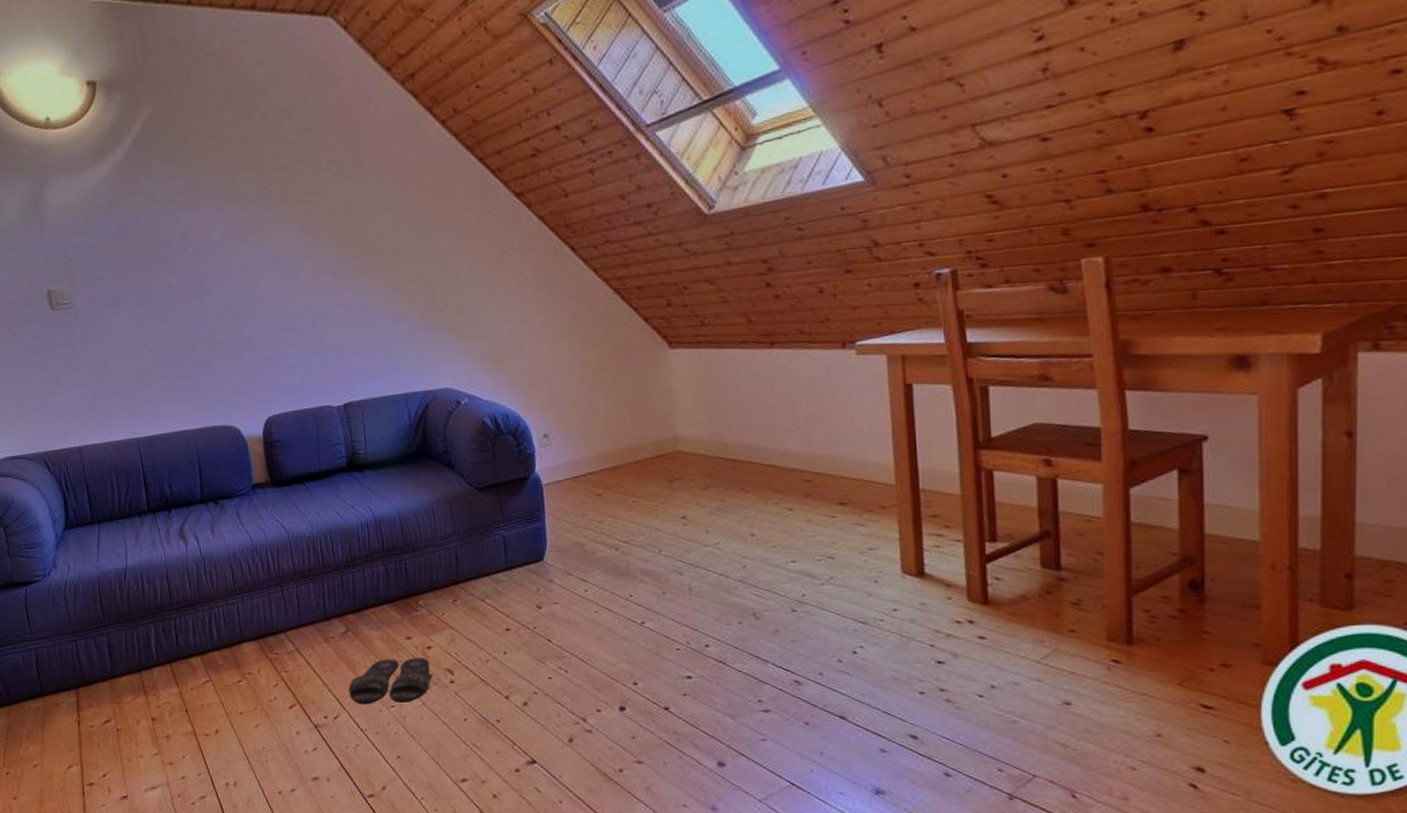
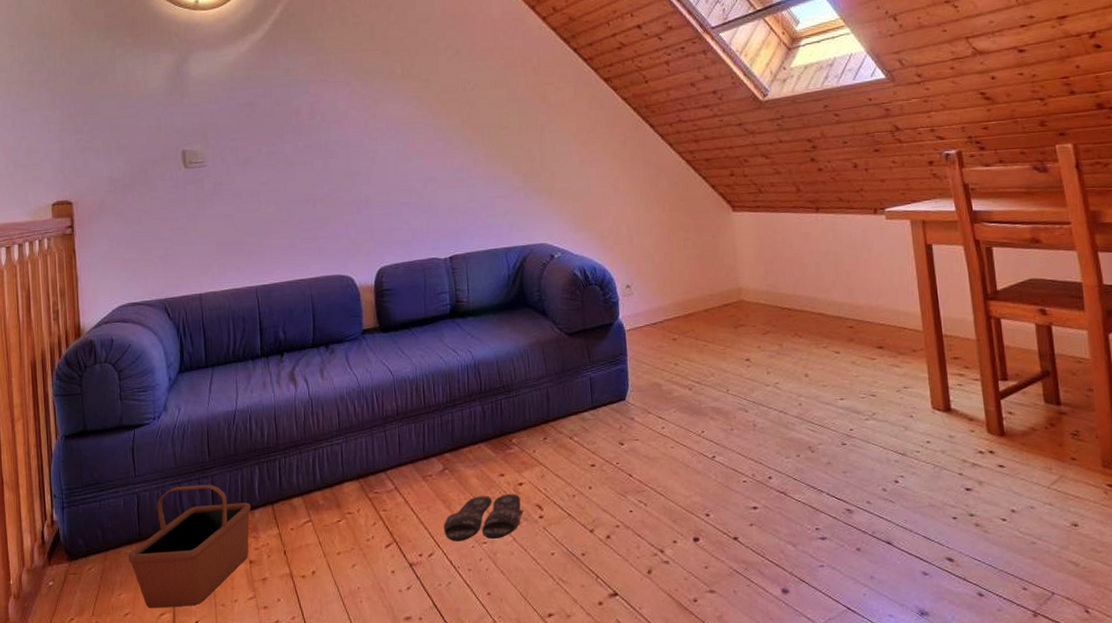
basket: none [32,642,150,761] -> present [128,484,251,609]

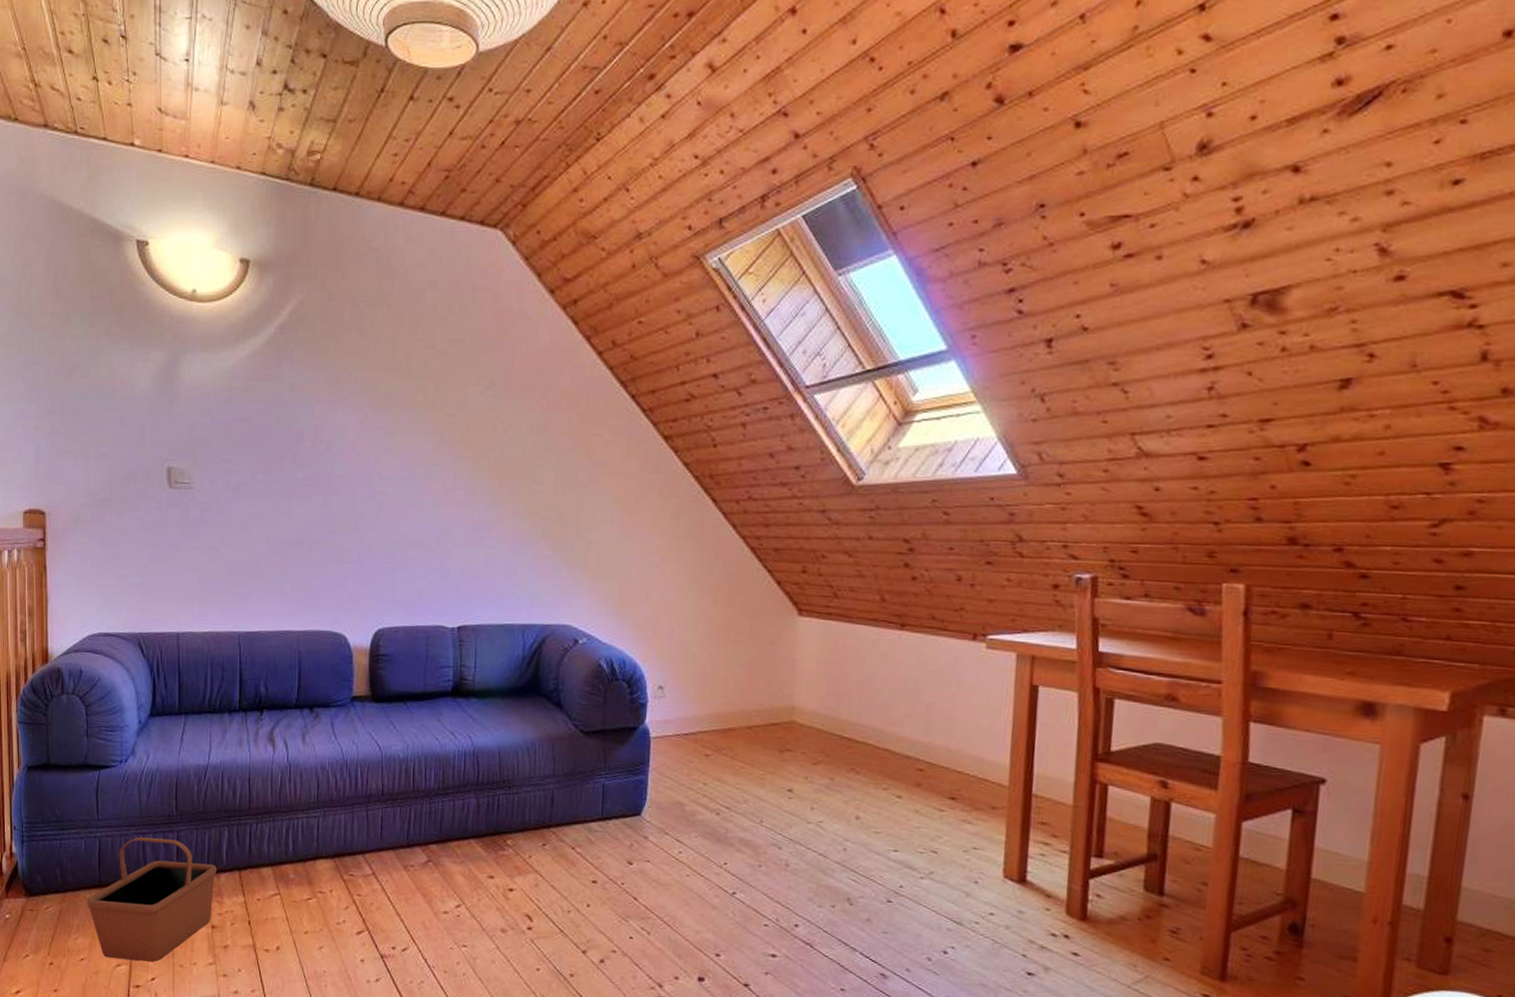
slippers: present [443,493,525,542] -> none [421,895,512,944]

